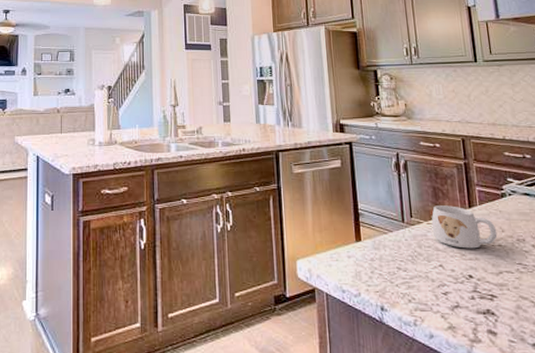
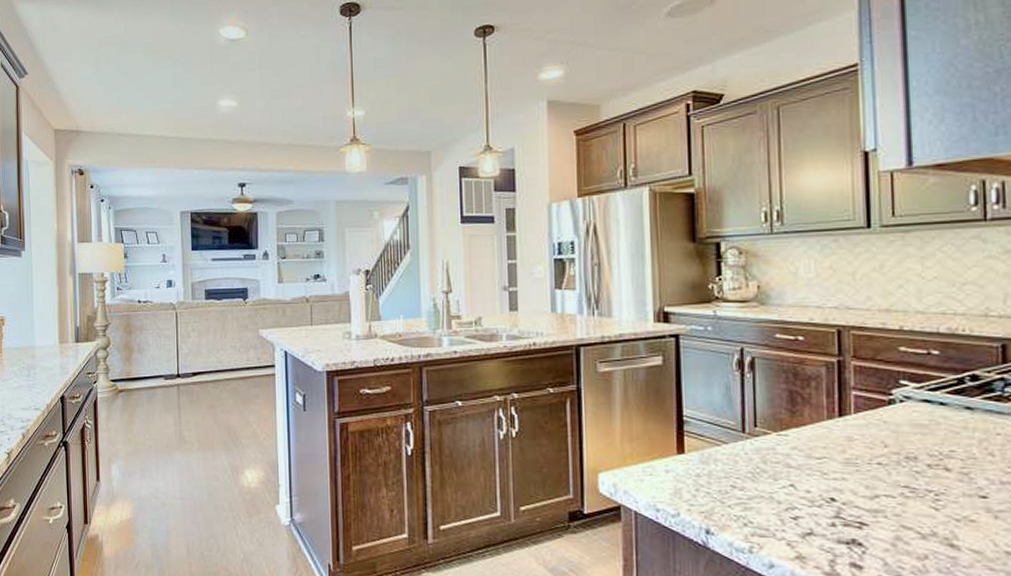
mug: present [431,205,498,249] -> none [783,413,877,467]

